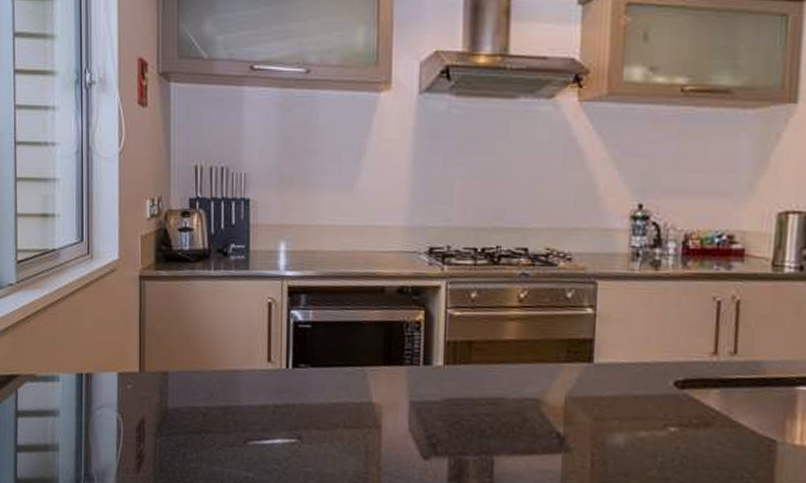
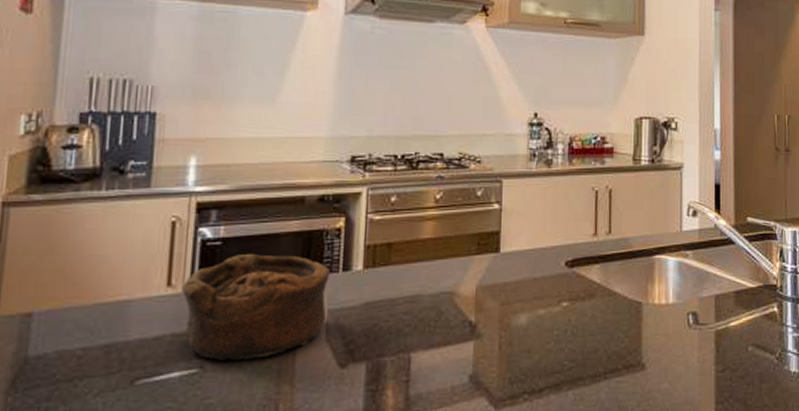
bowl: none [280,338,411,438] -> present [182,253,330,361]

